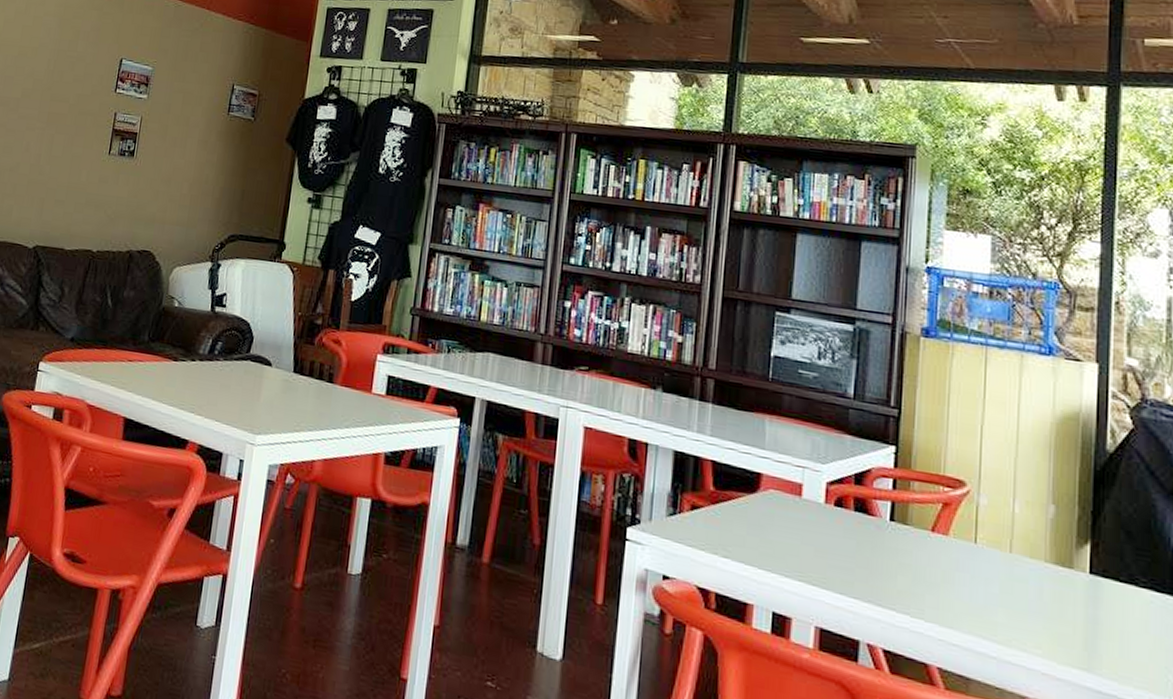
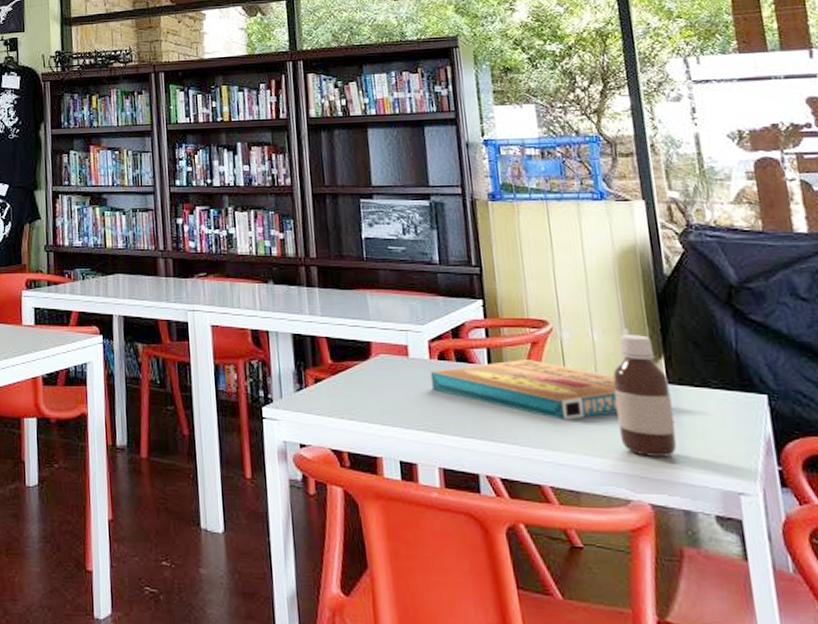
pizza box: none [822,516,1032,599] -> present [430,360,618,421]
bottle: none [1026,510,1091,656] -> present [613,335,677,457]

